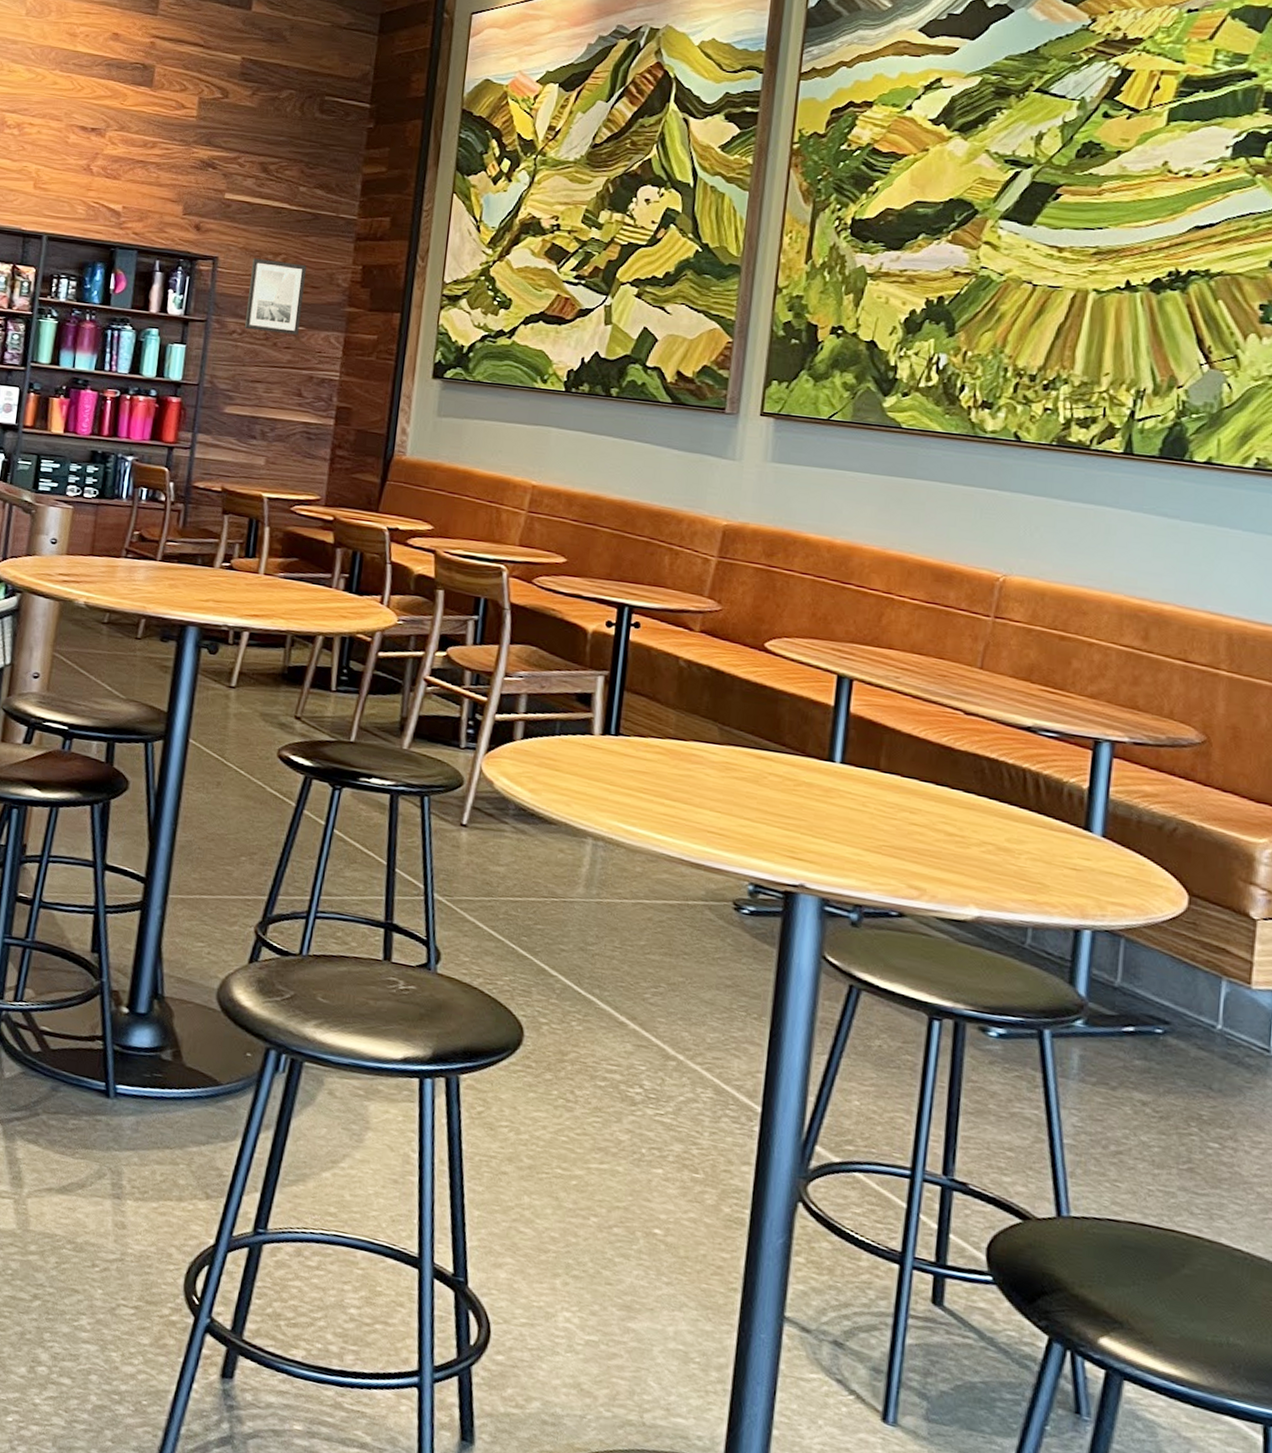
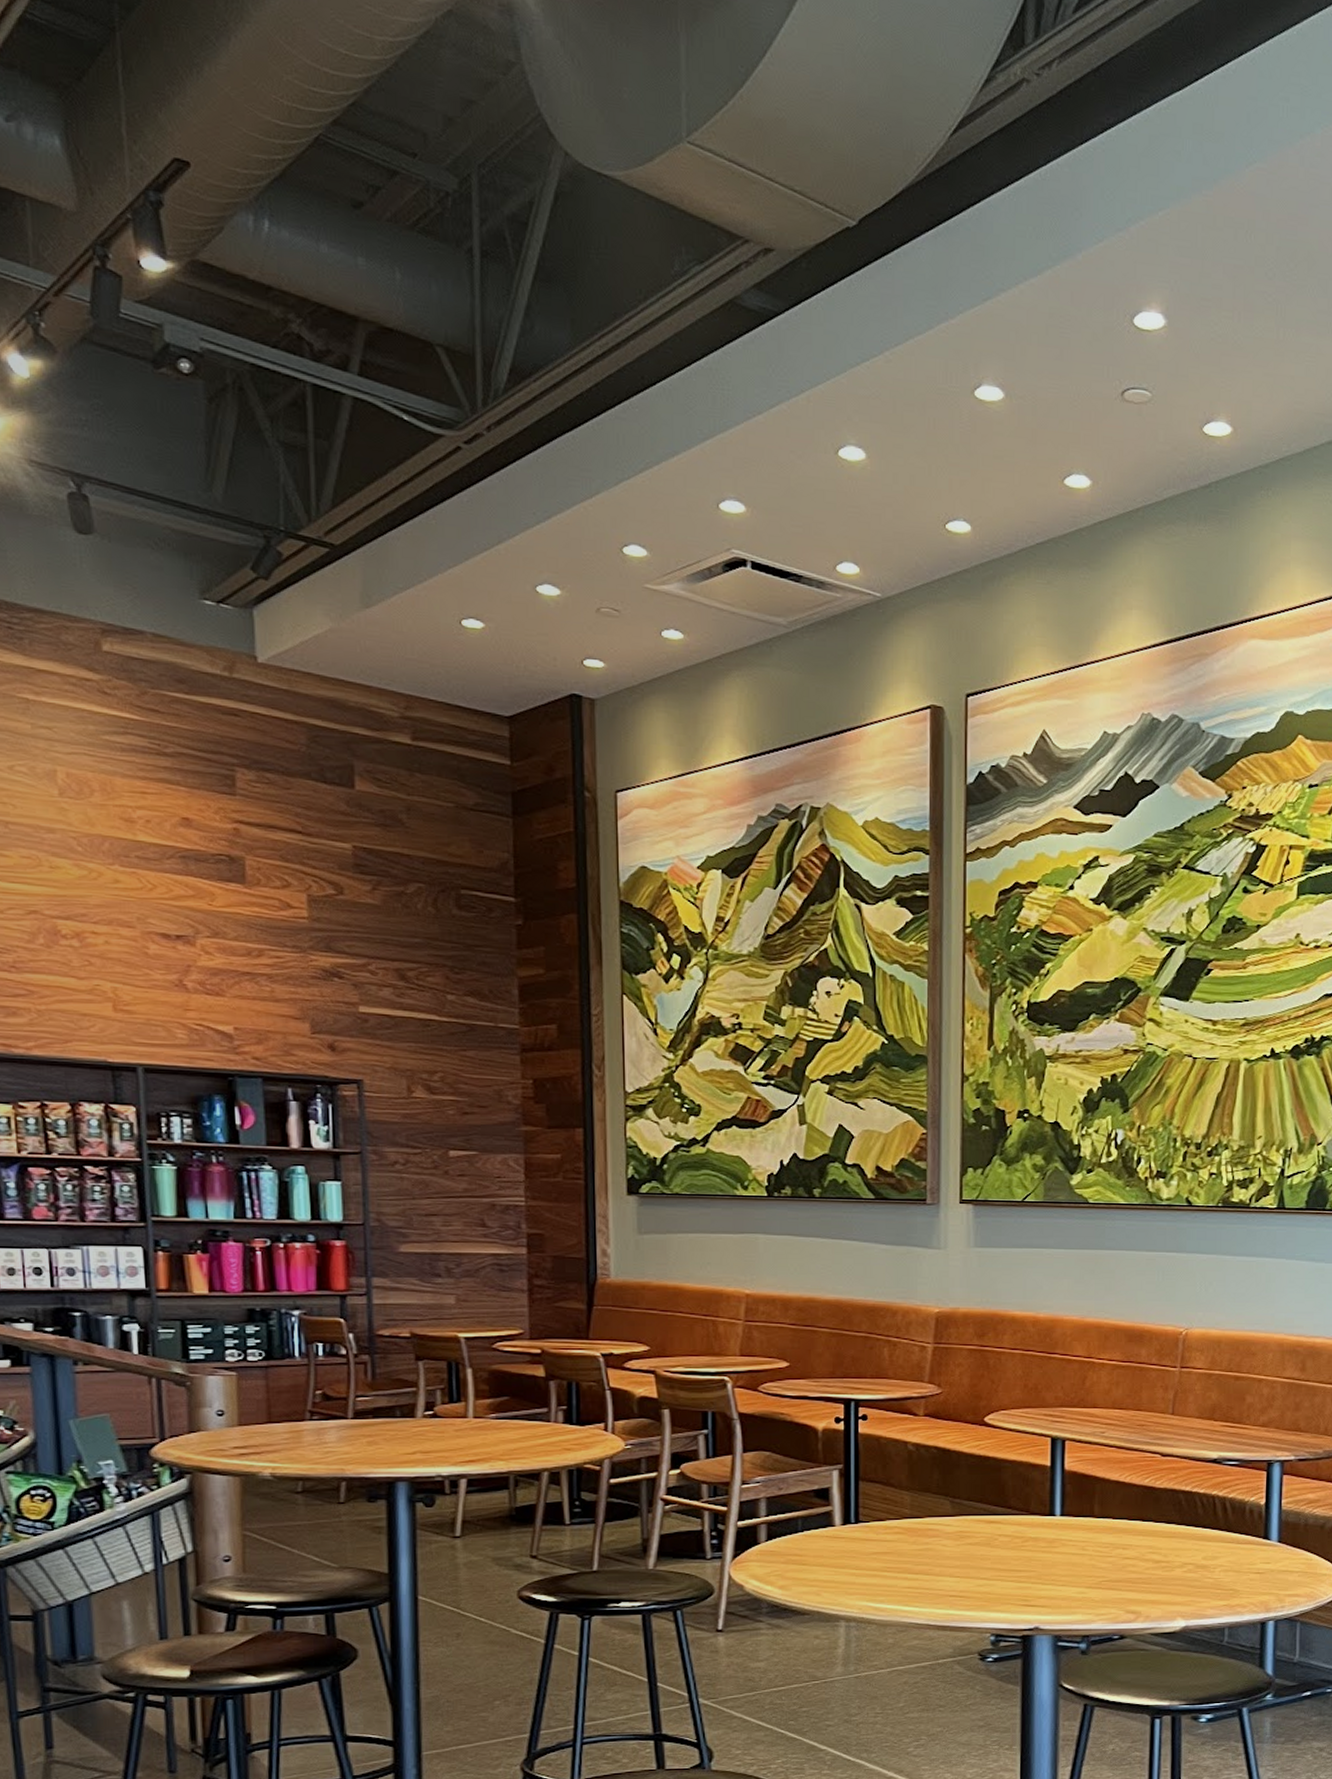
wall art: present [245,258,306,335] -> none [405,1078,471,1161]

